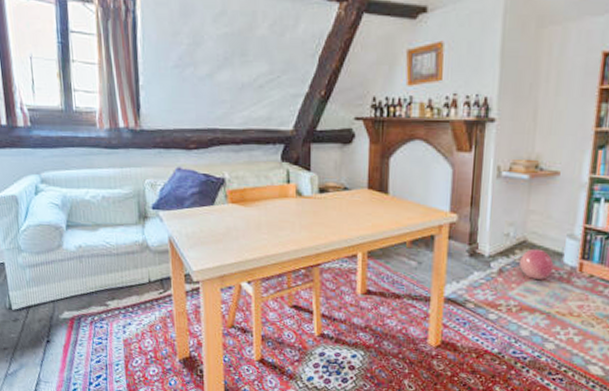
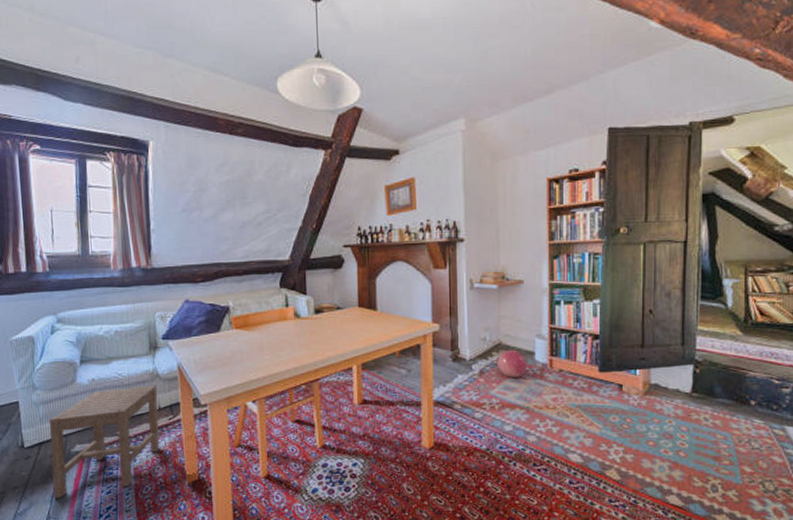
stool: none [36,257,150,363] -> present [49,385,160,498]

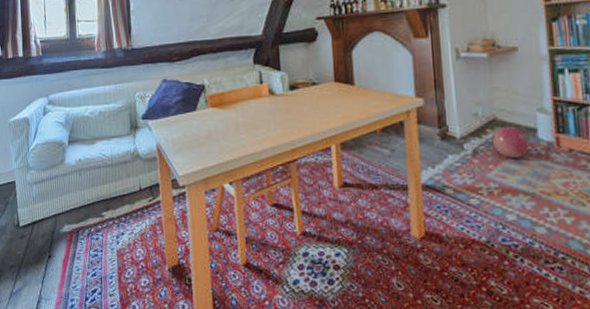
stool: present [49,385,160,498] -> none [41,166,141,279]

